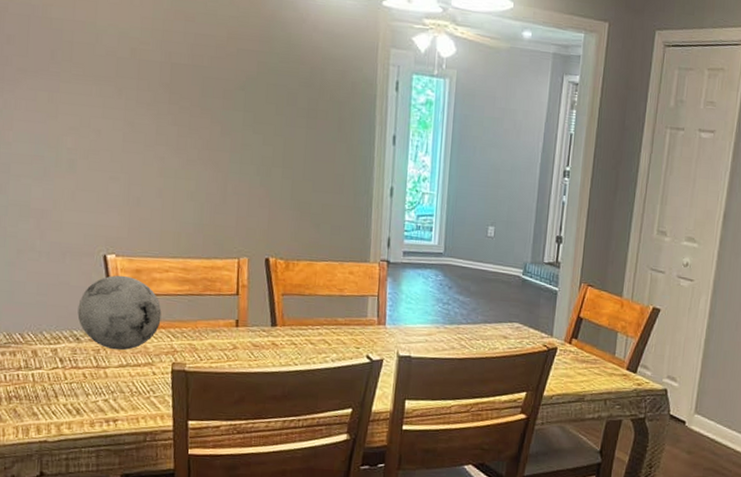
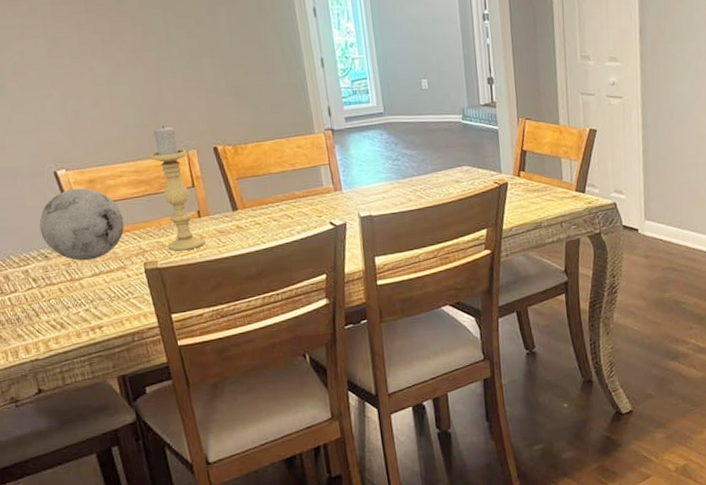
candle holder: none [199,228,239,358] -> present [150,125,206,251]

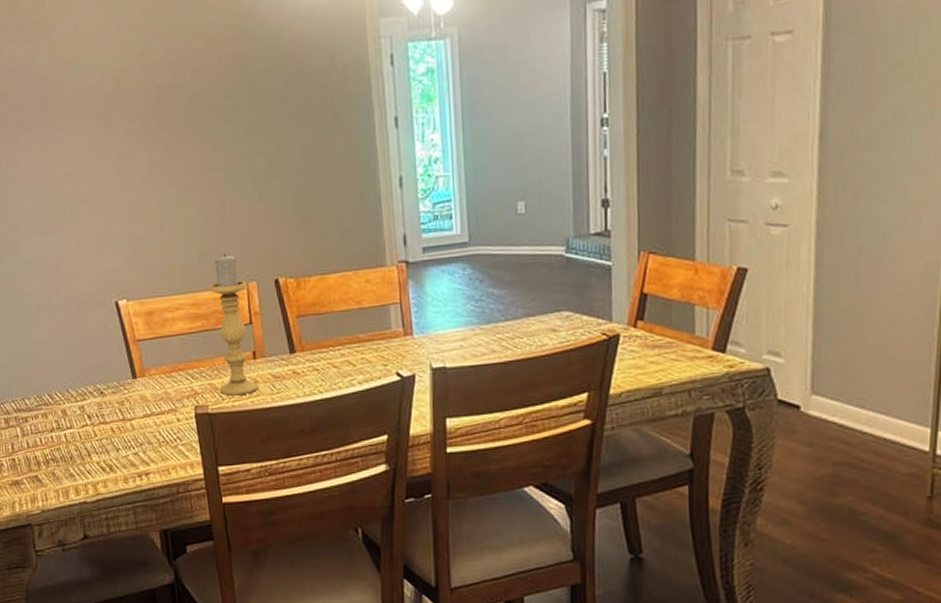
decorative orb: present [39,188,125,261] -> none [98,320,179,400]

